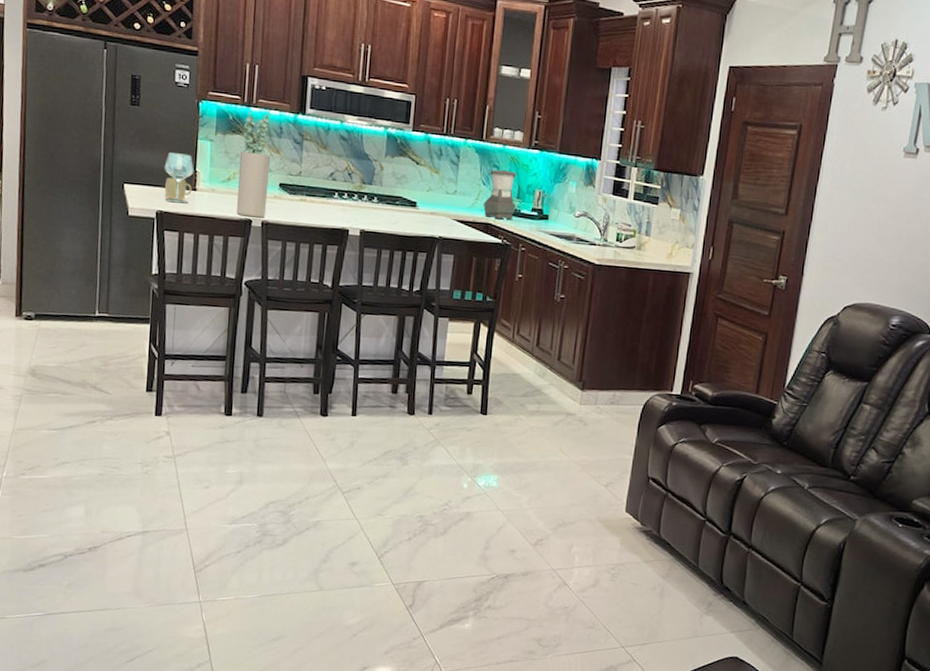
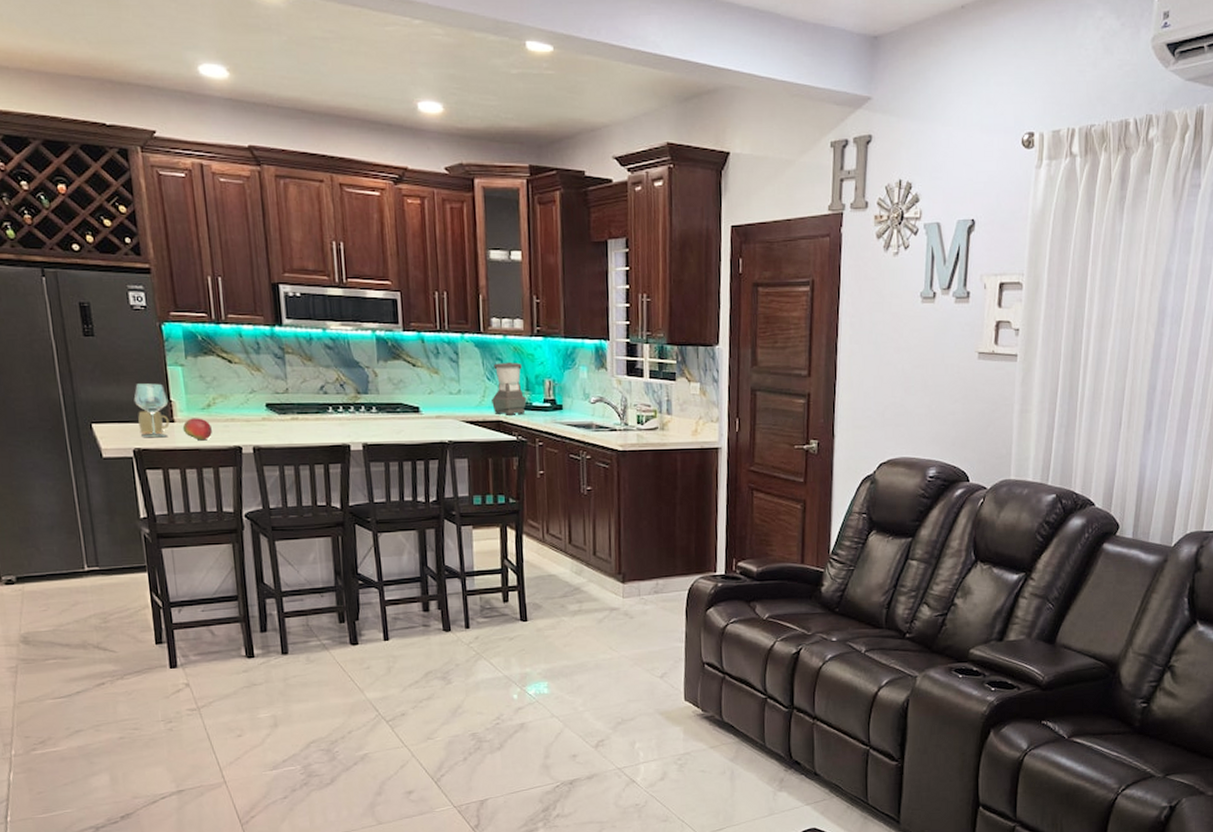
fruit: none [202,189,228,211] -> present [182,418,212,441]
vase: present [236,110,272,218] -> none [216,325,257,444]

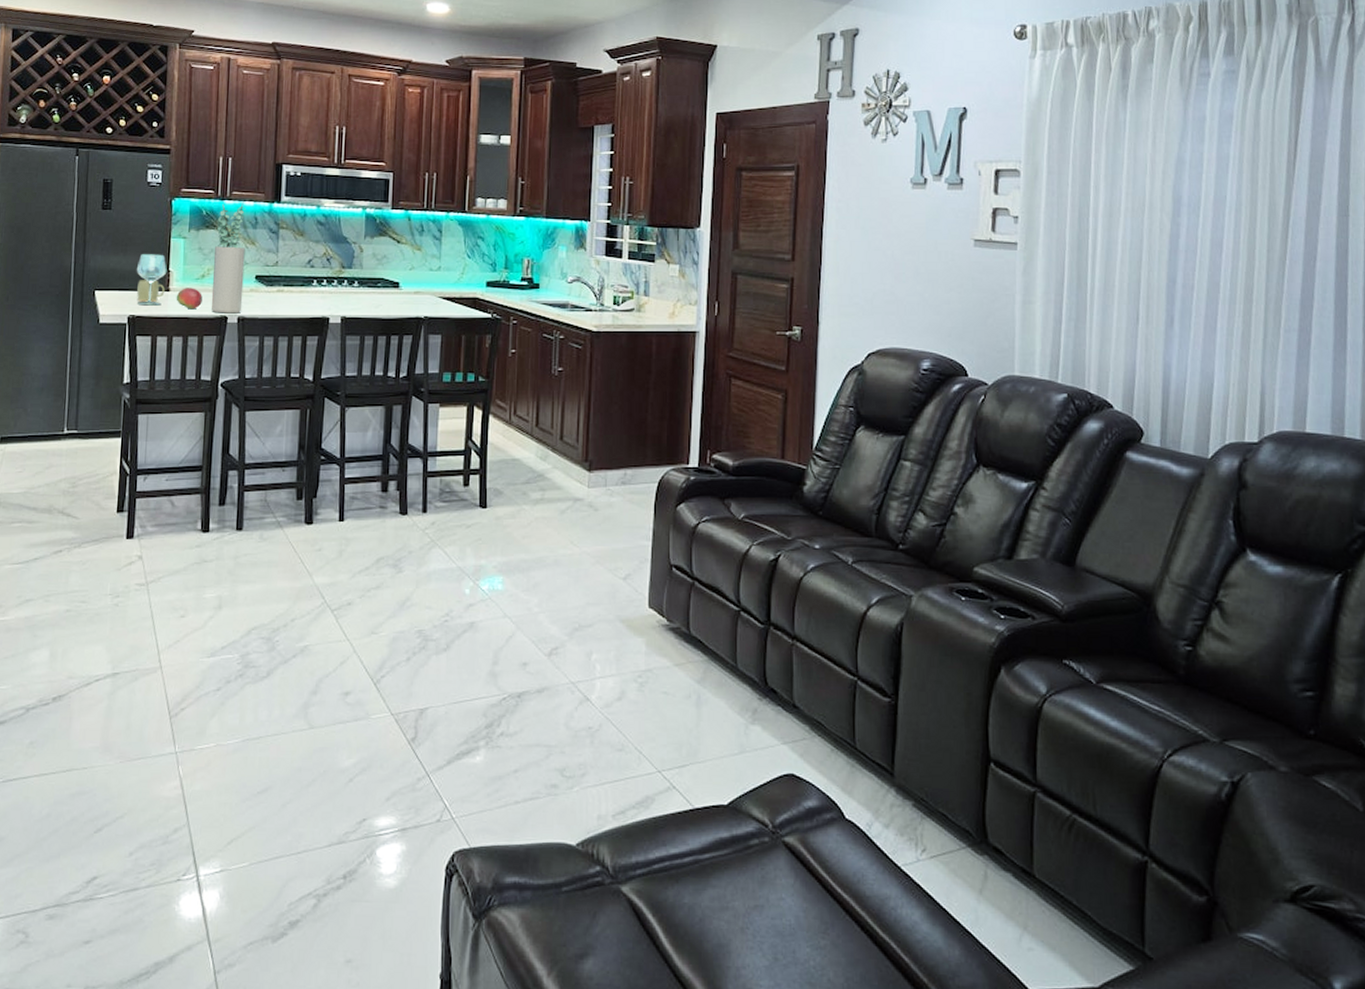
vase: none [216,325,257,444] -> present [211,201,246,314]
blender: present [492,362,527,415] -> none [470,240,504,293]

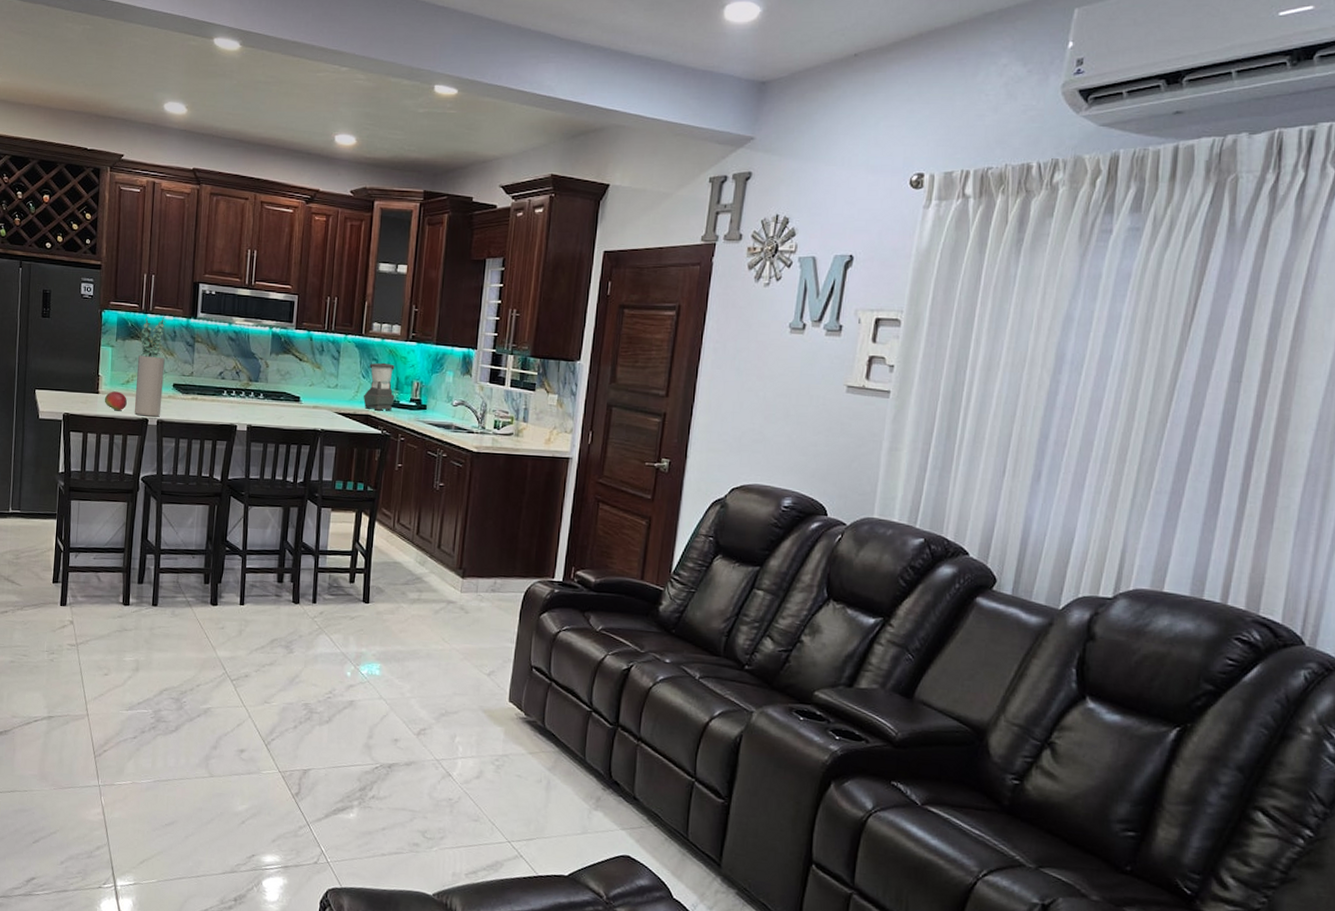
wine glass: present [136,253,168,306] -> none [70,358,97,406]
mug: present [137,280,165,302] -> none [71,382,95,402]
blender: none [470,240,504,293] -> present [364,362,395,411]

